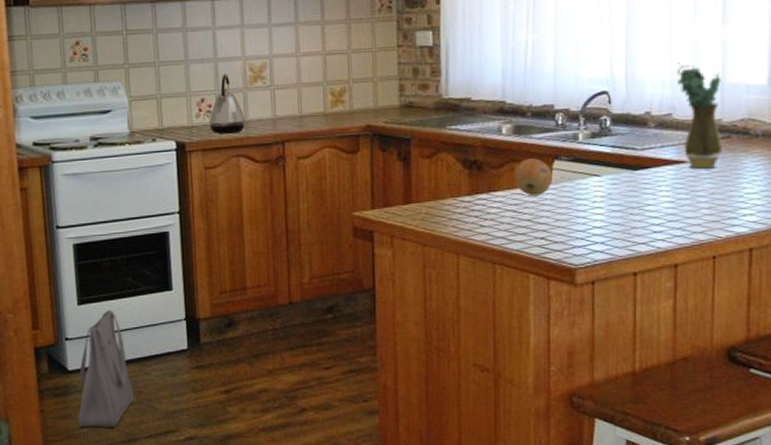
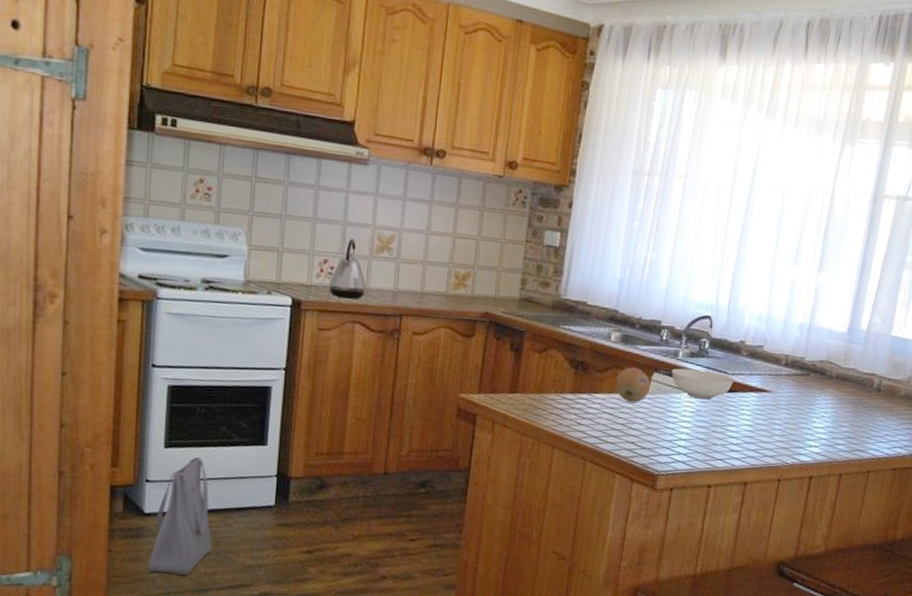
bowl: none [574,150,645,182] -> present [671,368,734,400]
vase: present [676,62,723,169] -> none [768,300,810,400]

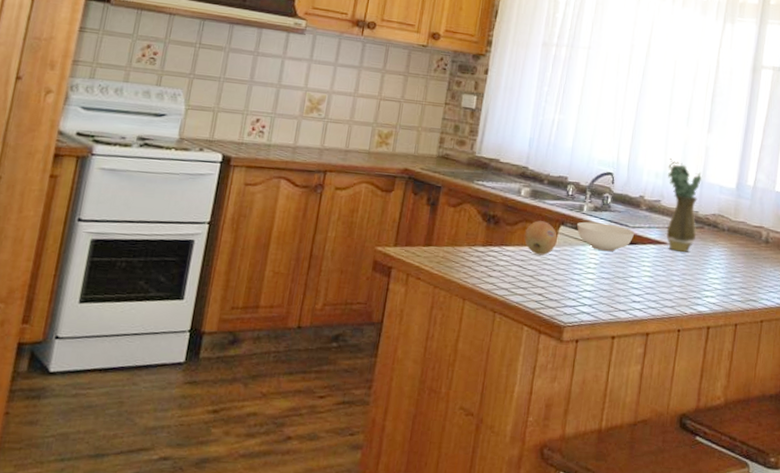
shopping bag: present [147,457,212,576] -> none [44,312,119,440]
kettle: present [328,239,367,299] -> none [258,100,295,156]
vase: none [768,300,810,400] -> present [666,158,702,252]

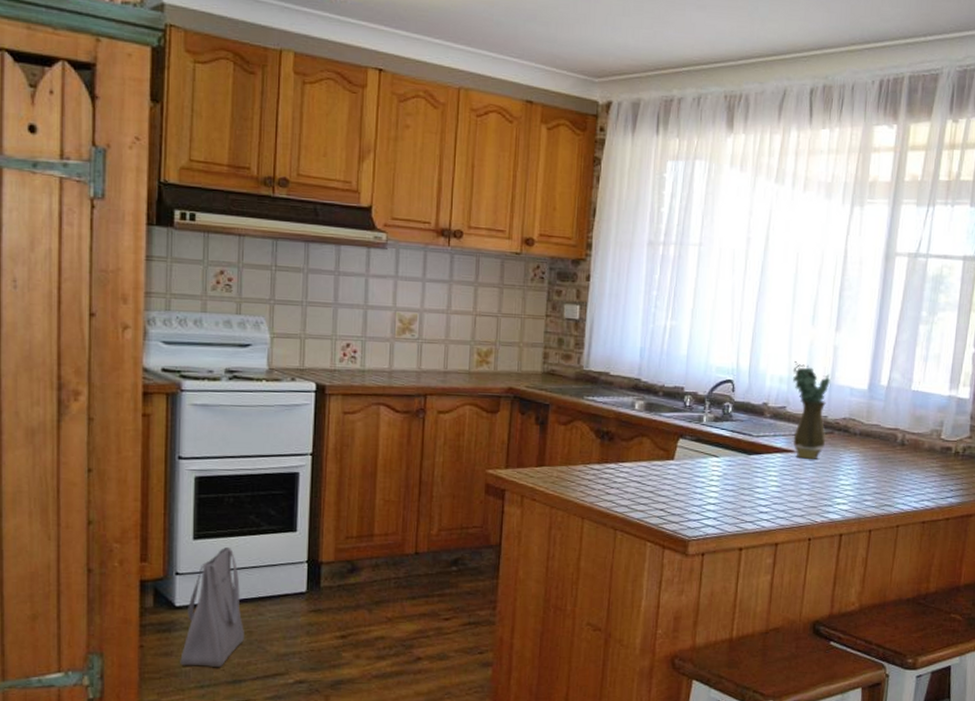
shopping bag: none [44,312,119,440] -> present [180,547,244,668]
fruit: present [524,220,557,256] -> none [641,434,676,470]
bowl: present [577,221,635,252] -> none [697,433,759,463]

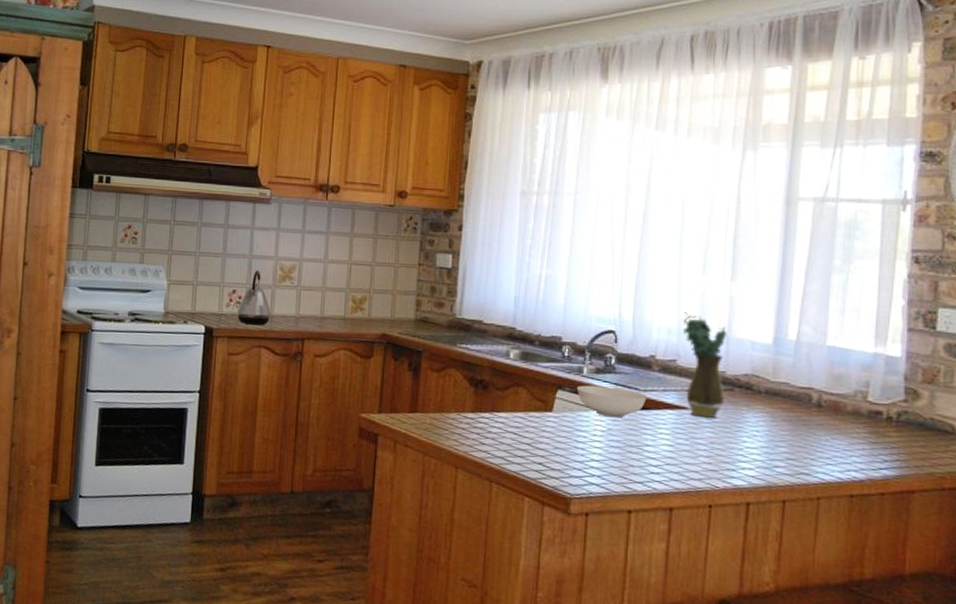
shopping bag: present [180,547,244,668] -> none [79,475,135,589]
kettle: none [351,322,390,382] -> present [236,270,271,326]
bowl: none [697,433,759,463] -> present [577,385,647,418]

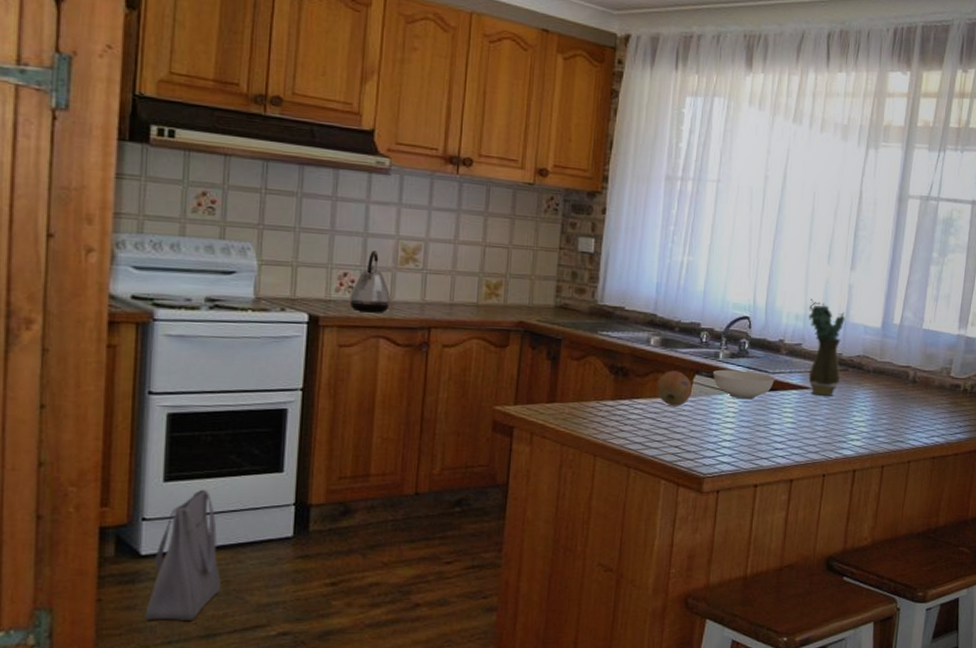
shopping bag: none [79,475,135,589] -> present [145,490,221,622]
fruit: none [517,385,555,422] -> present [656,370,692,407]

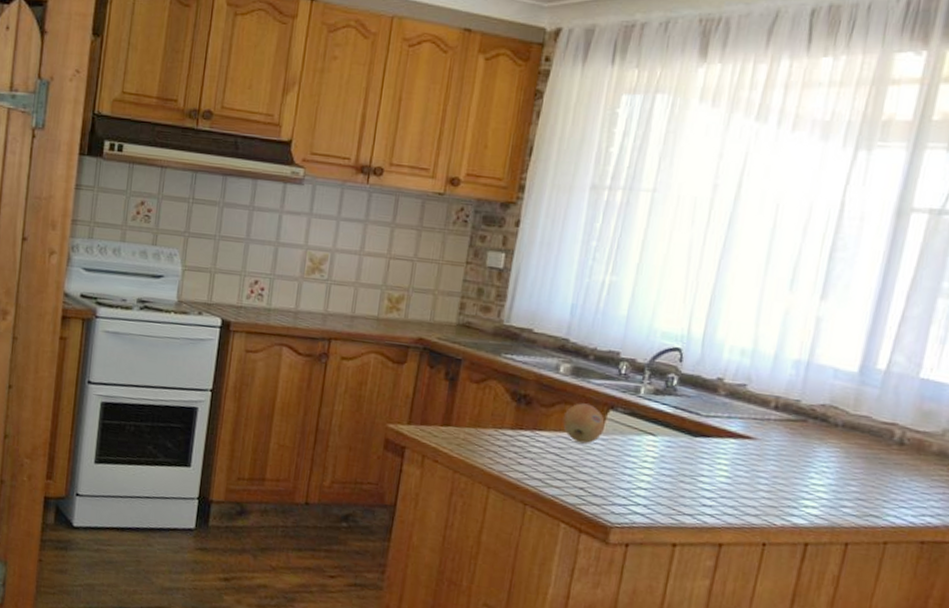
shopping bag: present [145,490,221,622] -> none [73,474,134,592]
kettle: present [348,250,391,313] -> none [257,259,296,322]
bowl: present [713,369,775,400] -> none [631,406,709,445]
vase: present [808,299,845,396] -> none [751,332,808,451]

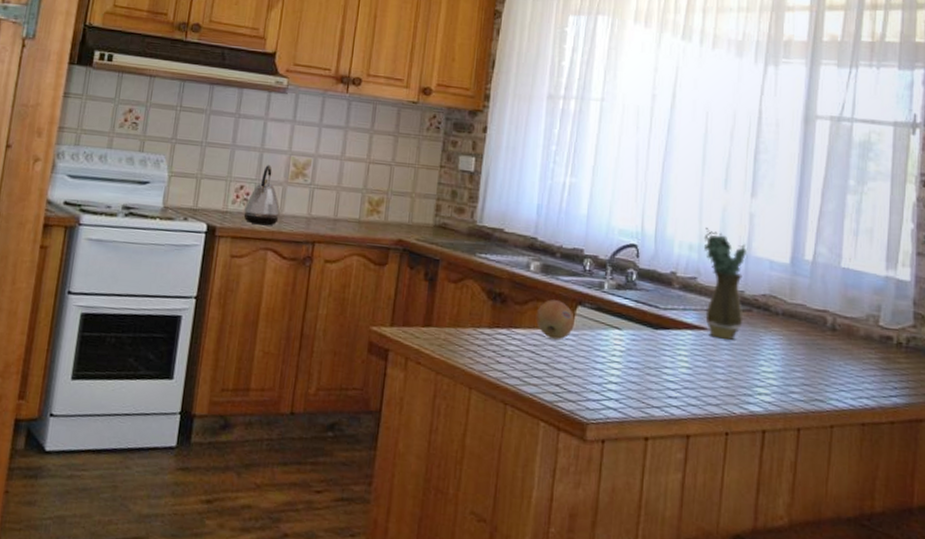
kettle: none [257,259,296,322] -> present [243,165,281,226]
vase: none [751,332,808,451] -> present [703,228,747,340]

